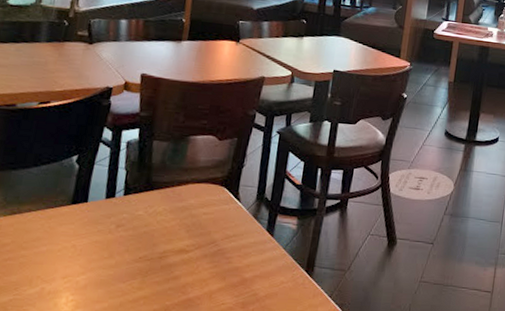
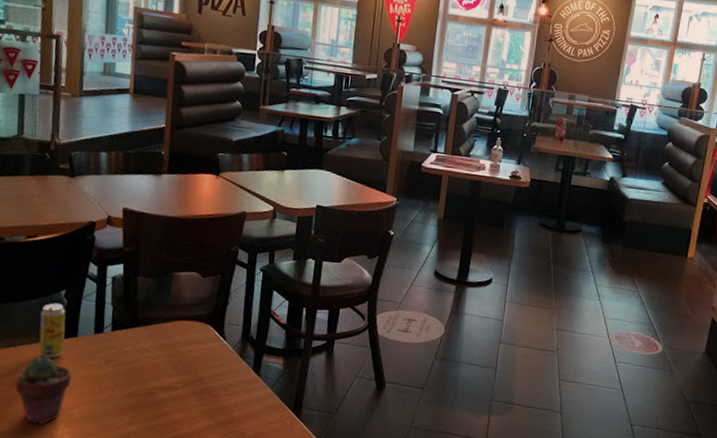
potted succulent: none [18,223,80,294] -> present [14,357,72,426]
beverage can: none [46,168,77,224] -> present [39,302,66,358]

